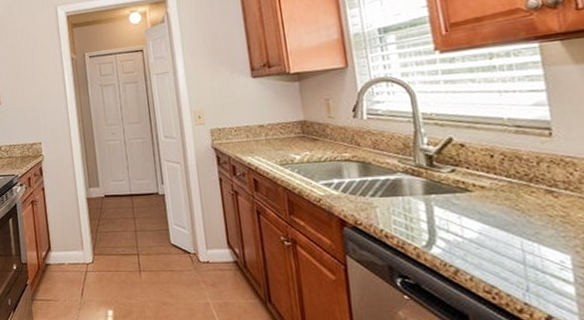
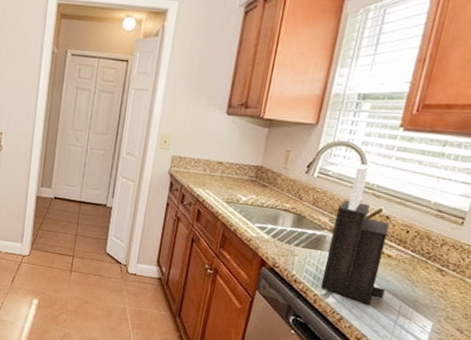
knife block: none [402,95,497,249] -> present [320,164,389,306]

